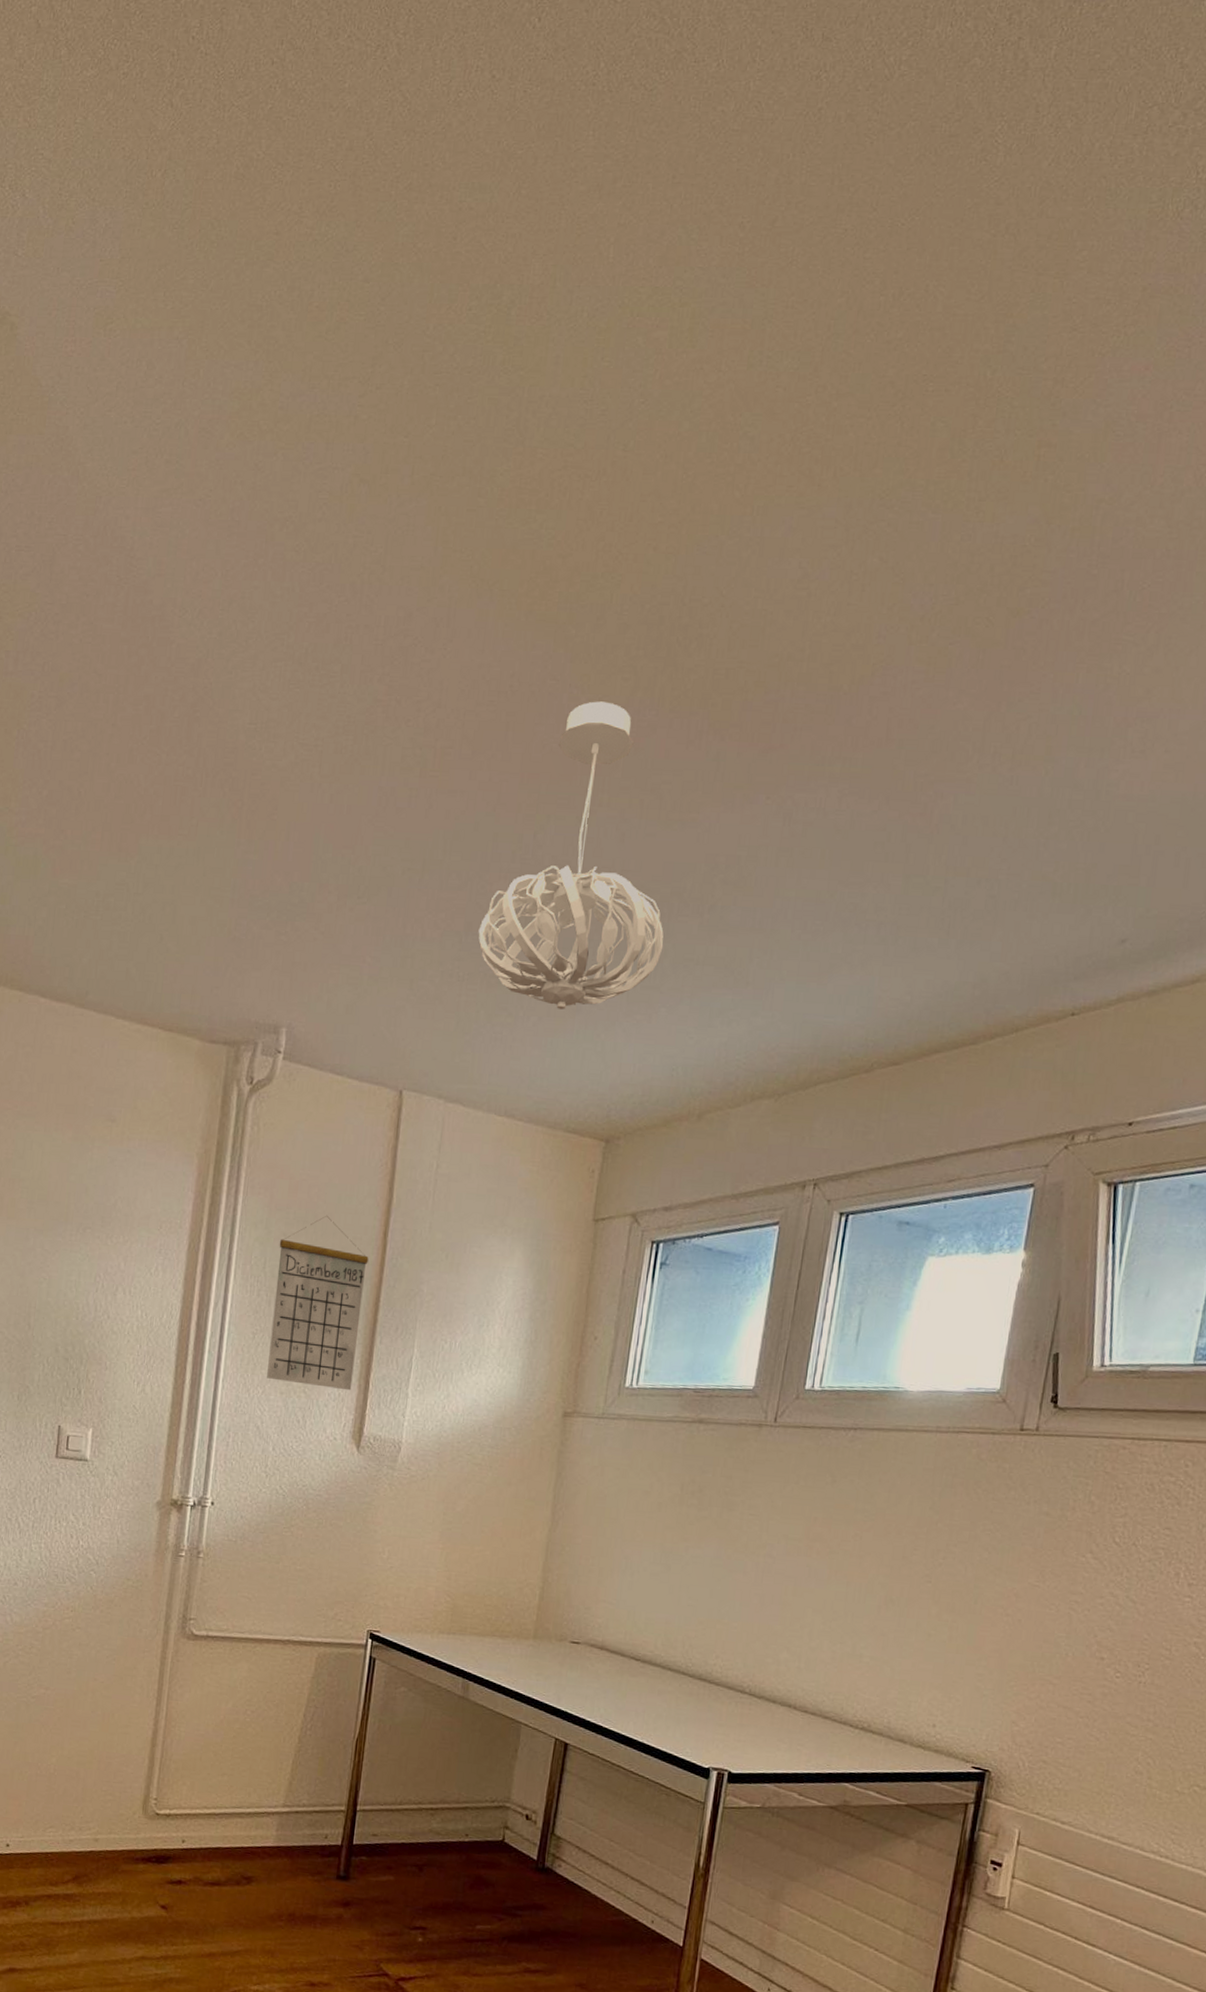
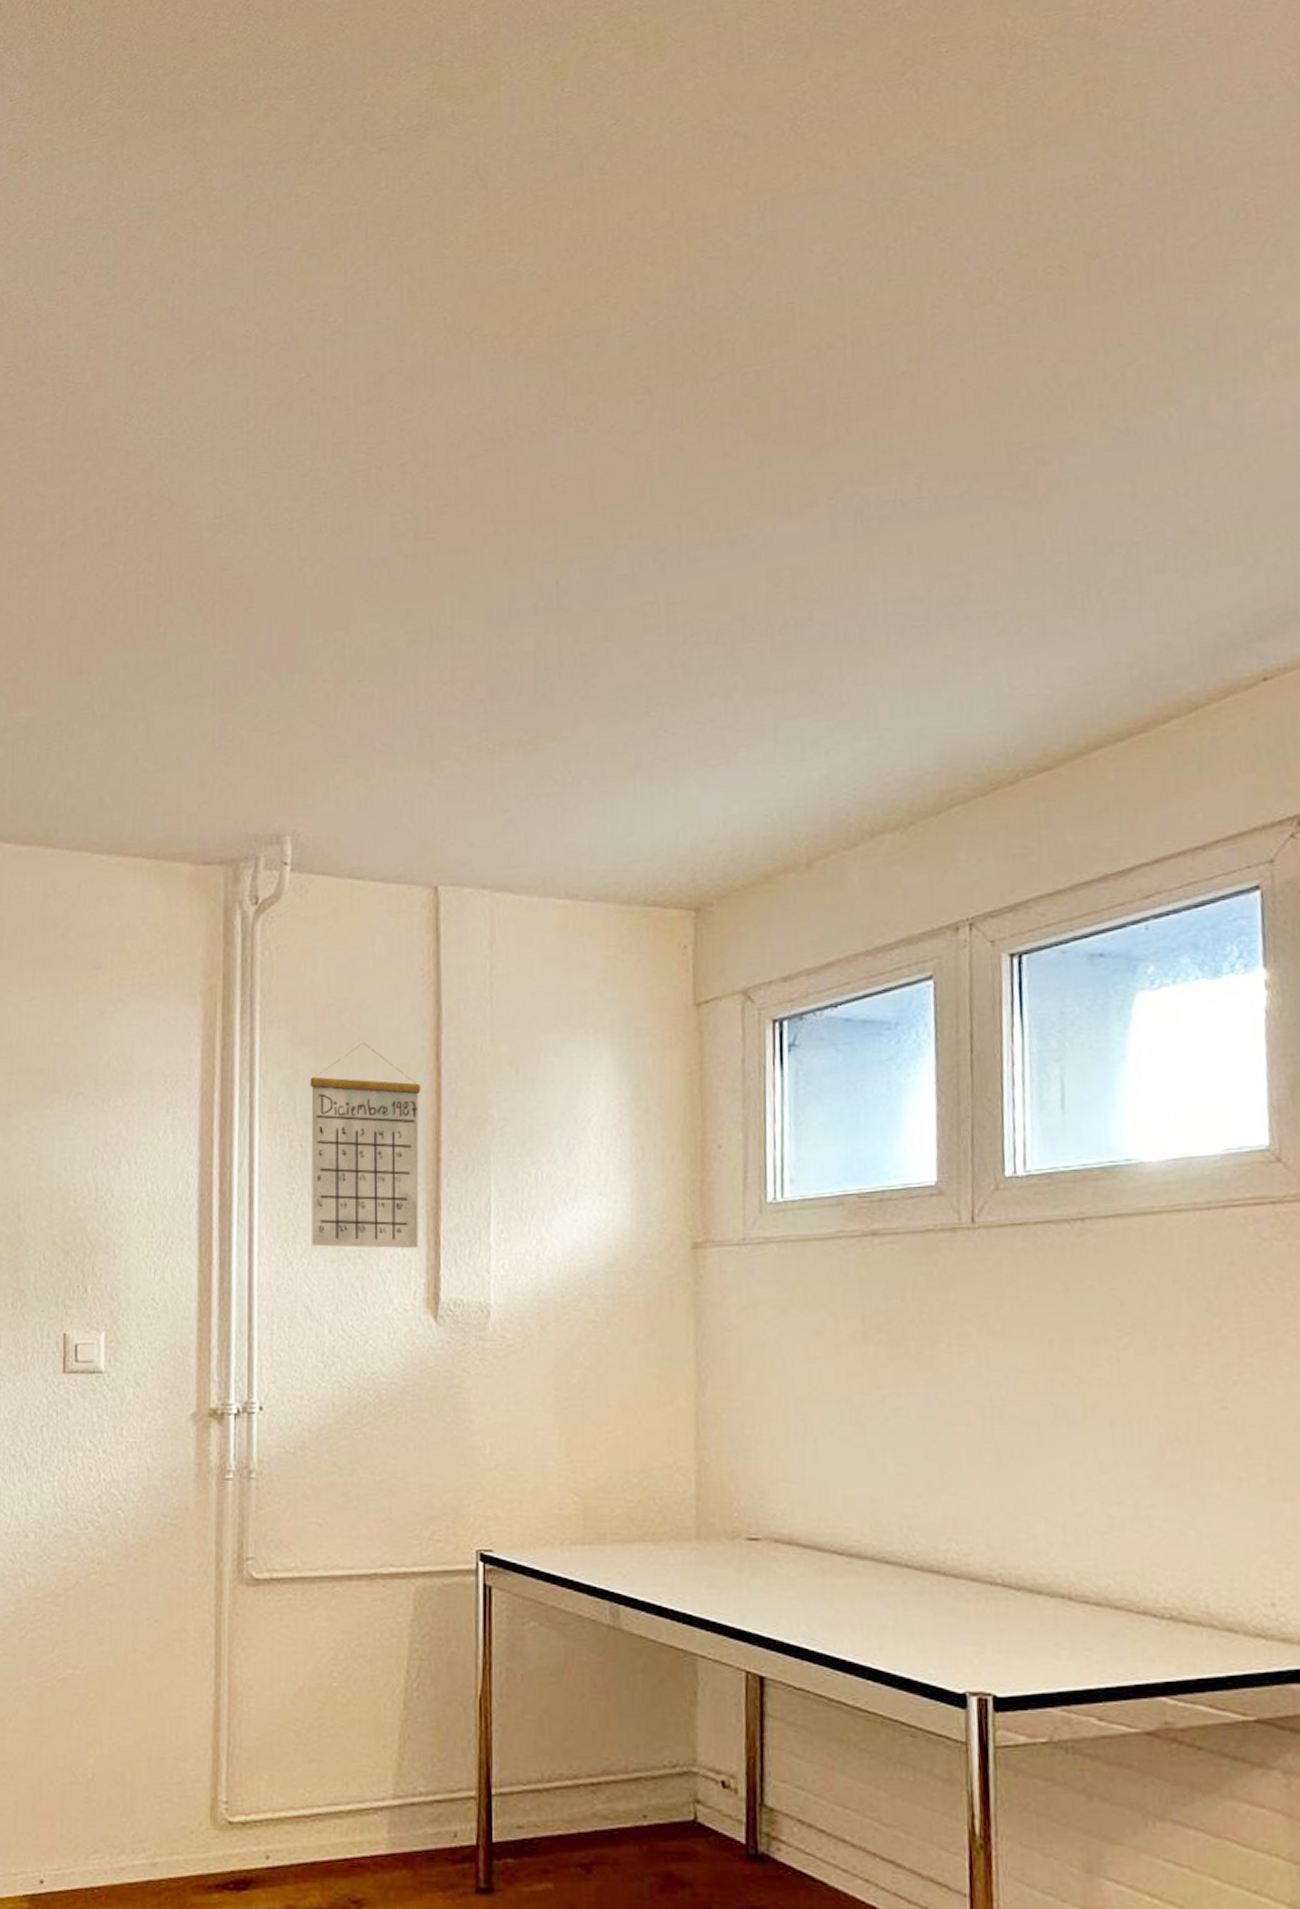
pendant light: present [478,701,664,1010] -> none [505,428,731,768]

